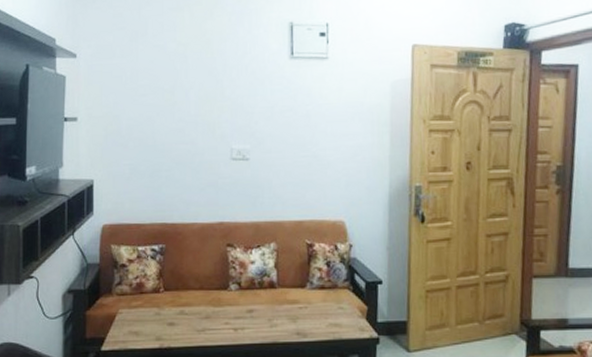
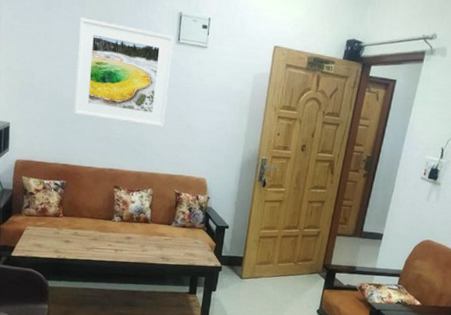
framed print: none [170,44,287,163] -> present [74,17,175,128]

